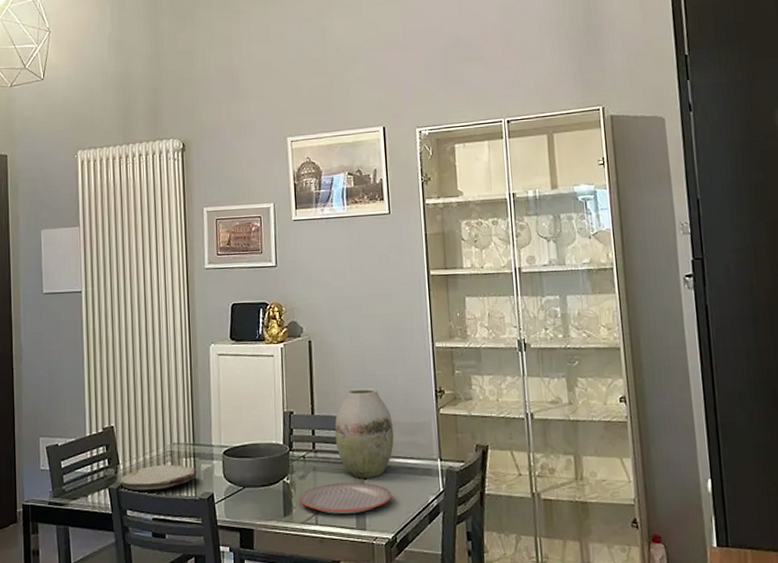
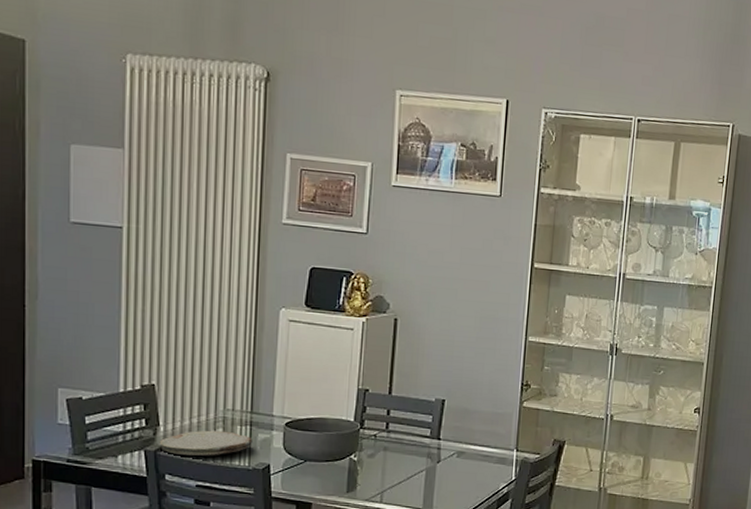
plate: present [299,482,393,514] -> none [365,464,464,495]
vase: present [334,387,394,478] -> none [411,372,474,462]

